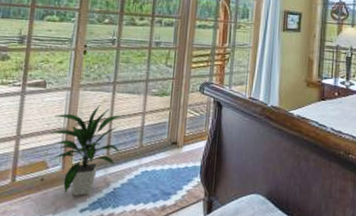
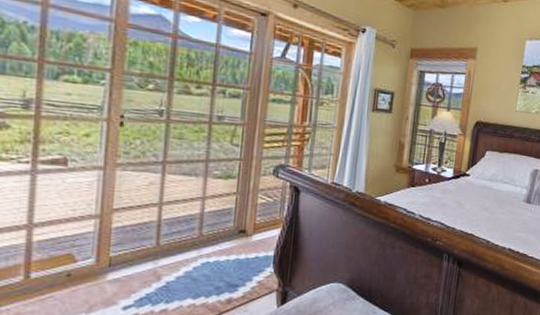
indoor plant: present [50,105,122,196] -> none [77,188,176,292]

